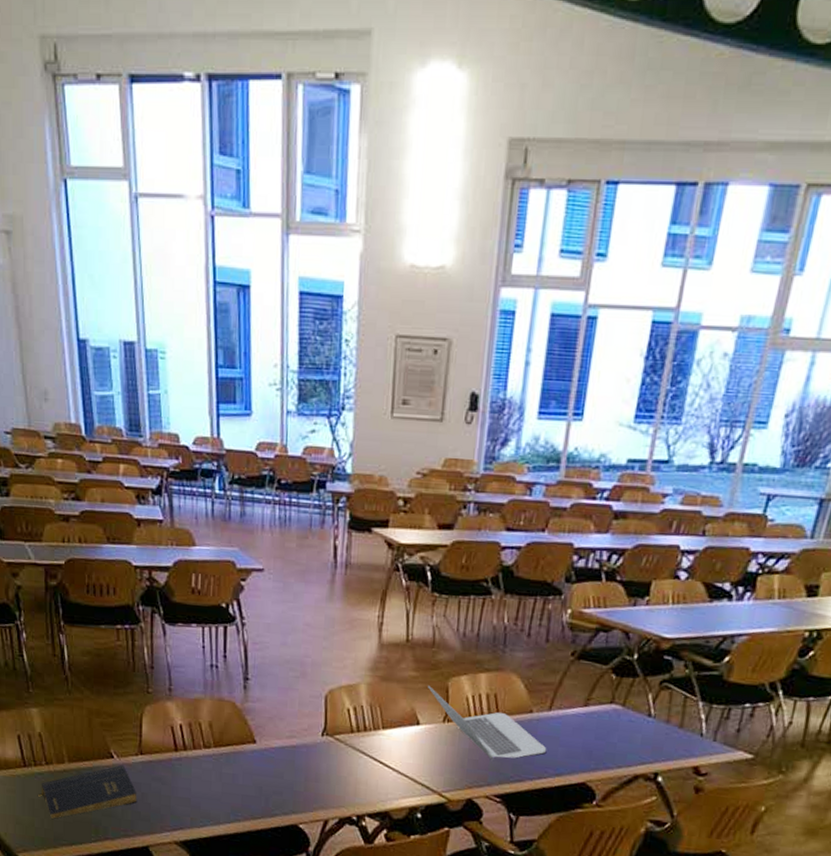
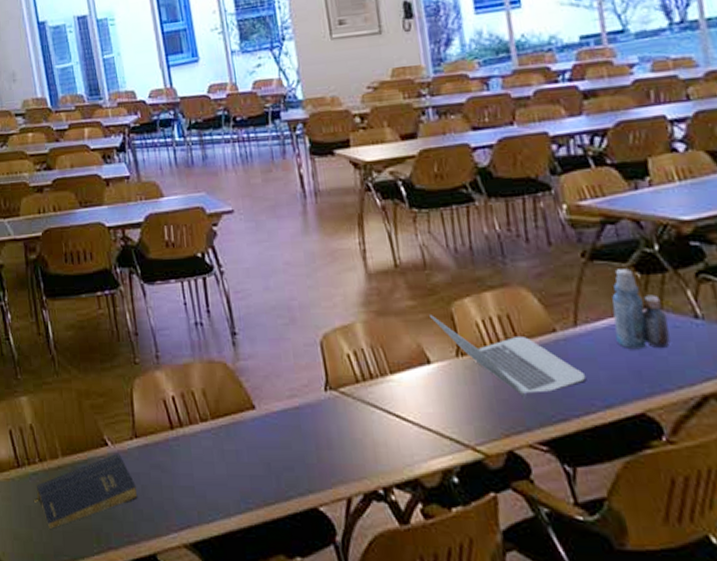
bottle: none [580,669,627,736] -> present [612,268,670,350]

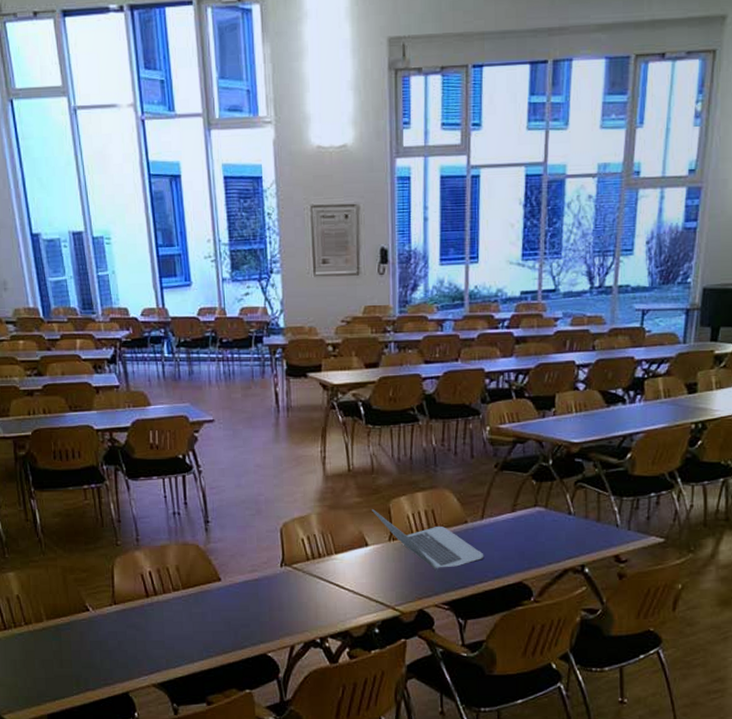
book: present [34,452,138,529] -> none [20,616,115,677]
bottle: present [612,268,670,350] -> none [510,477,550,537]

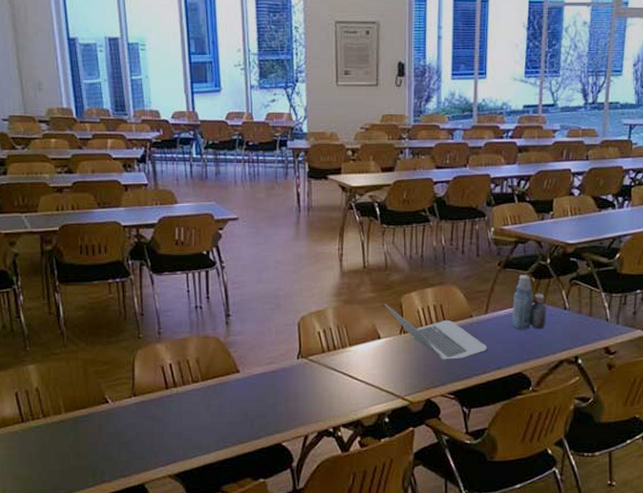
bottle: none [510,477,550,537] -> present [512,275,547,330]

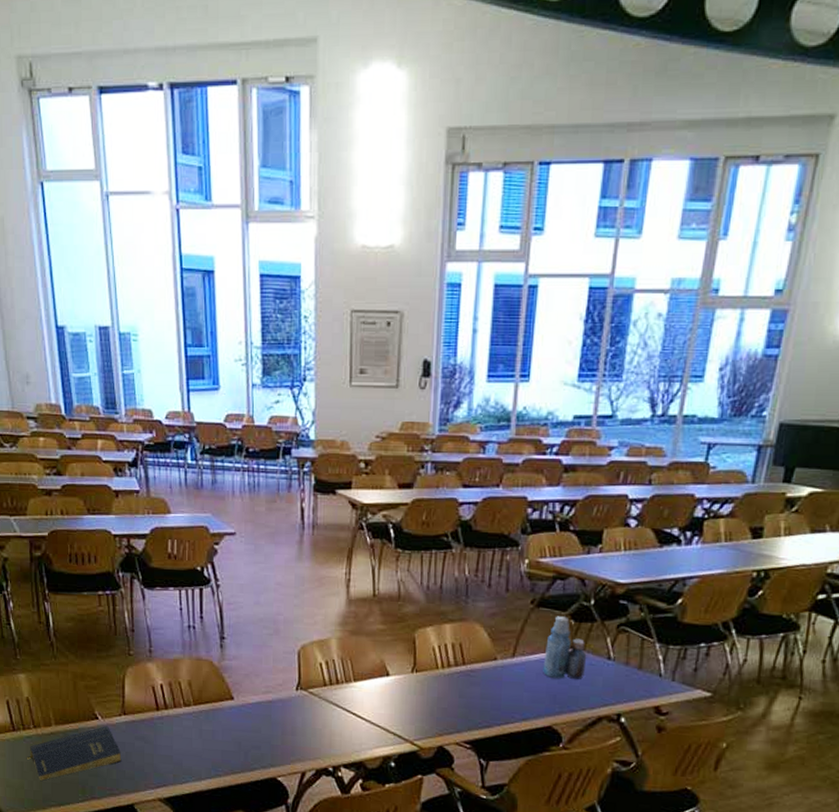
book: none [36,408,132,469] -> present [27,725,122,781]
laptop: present [385,304,488,362] -> none [396,638,513,707]

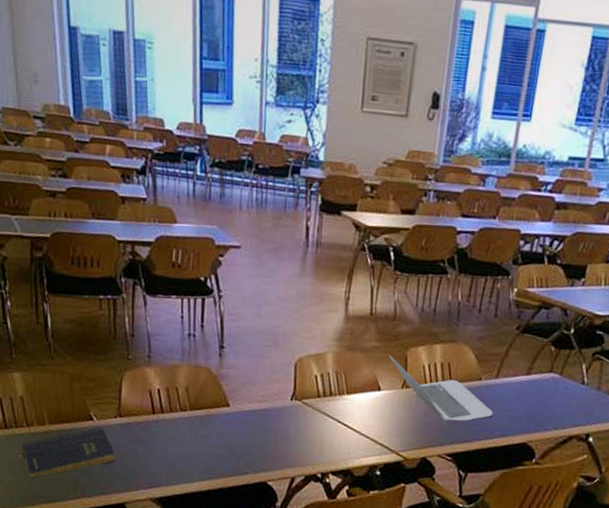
laptop: none [396,638,513,707] -> present [389,355,494,423]
bottle: present [543,616,587,679] -> none [522,342,564,401]

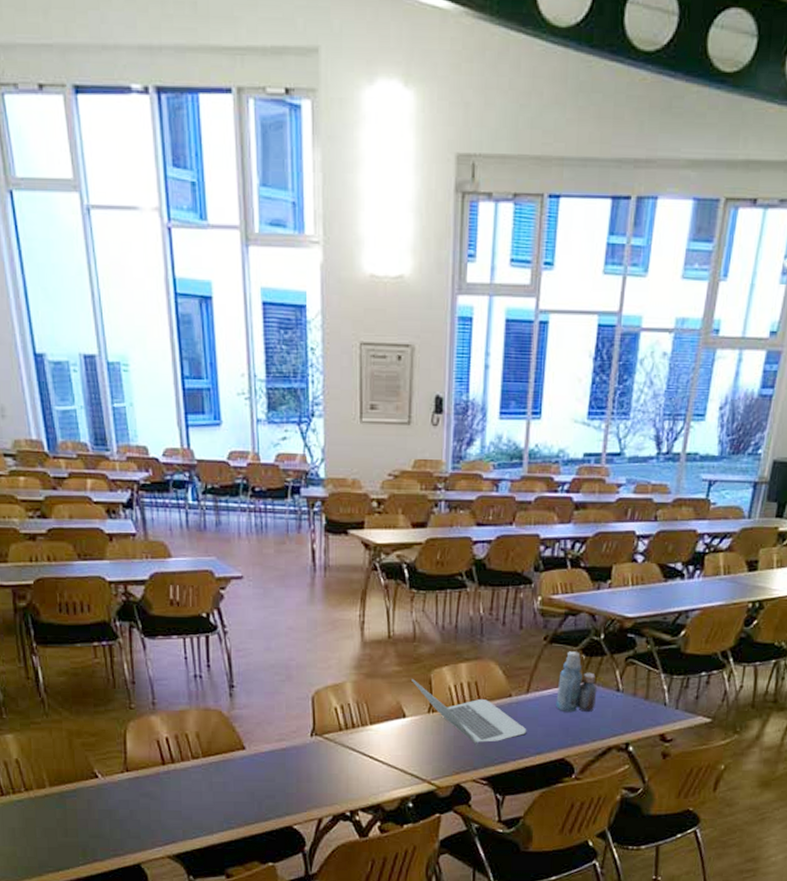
book: present [18,426,115,478] -> none [19,783,126,846]
bottle: none [522,342,564,401] -> present [556,651,598,713]

